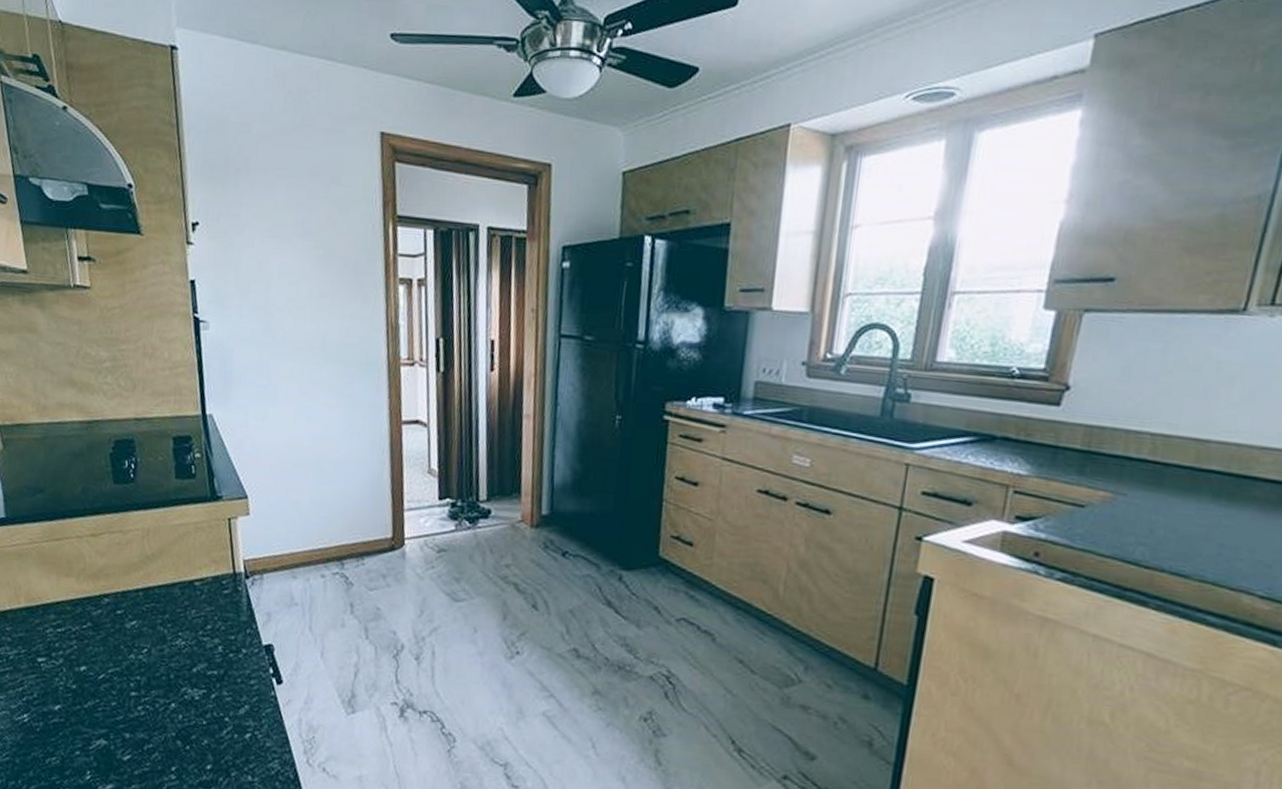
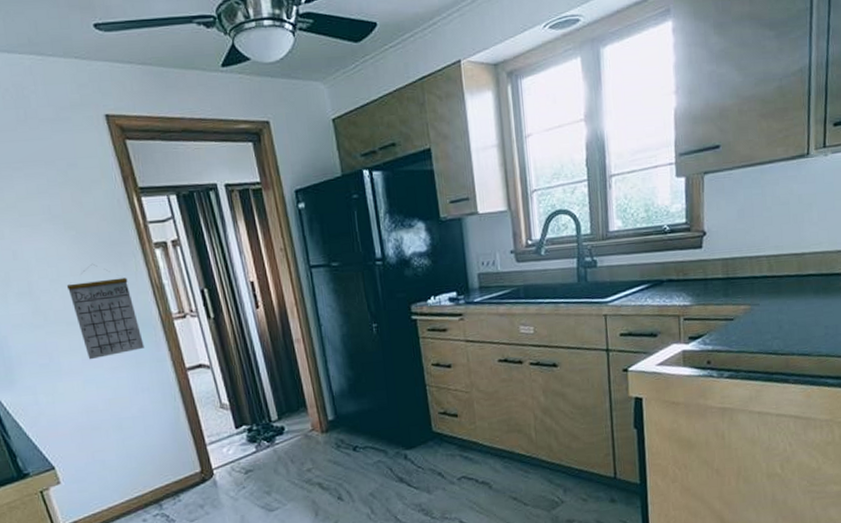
calendar: none [301,288,365,391] -> present [66,263,144,360]

